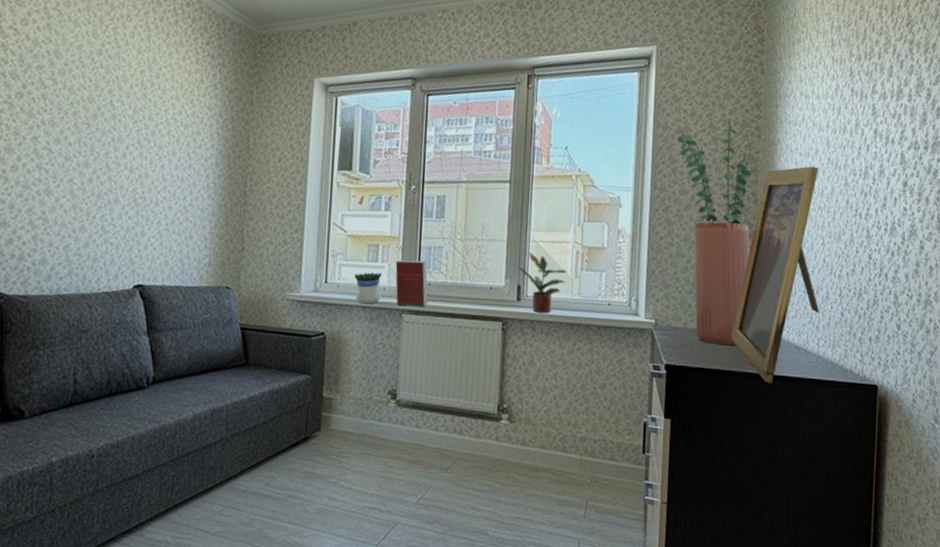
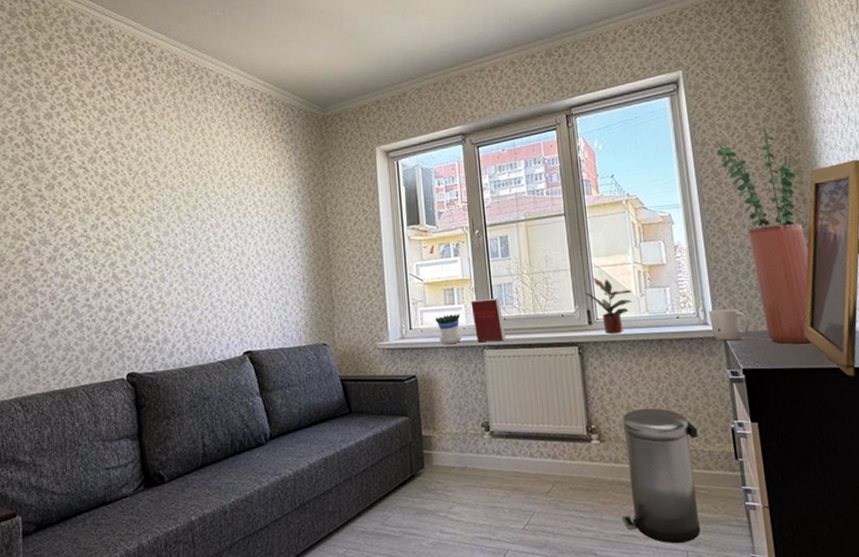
pedal bin: none [519,392,610,530] -> present [621,408,700,543]
mug: none [640,301,679,335] -> present [708,308,749,341]

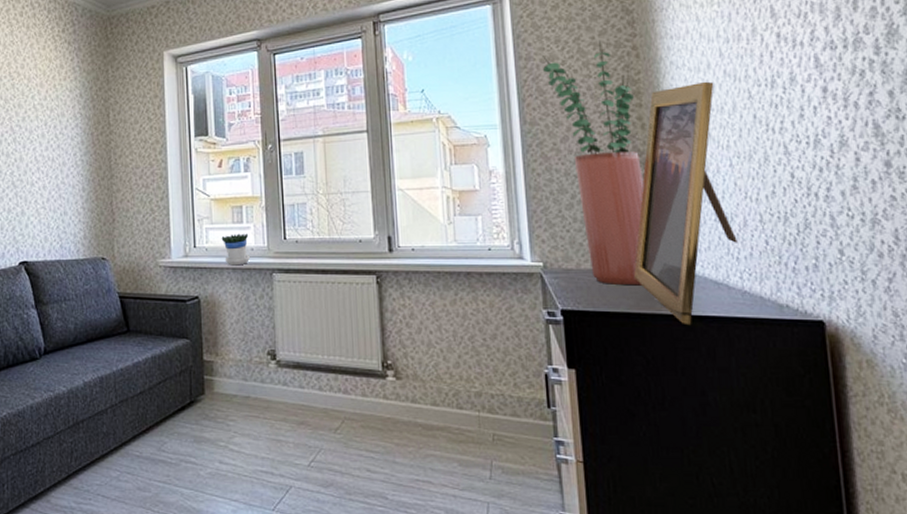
book: present [471,297,506,342] -> none [260,218,297,265]
potted plant: present [585,277,633,335] -> none [386,201,440,264]
pedal bin: present [621,408,700,543] -> none [416,346,507,493]
mug: present [708,308,749,341] -> none [524,243,571,278]

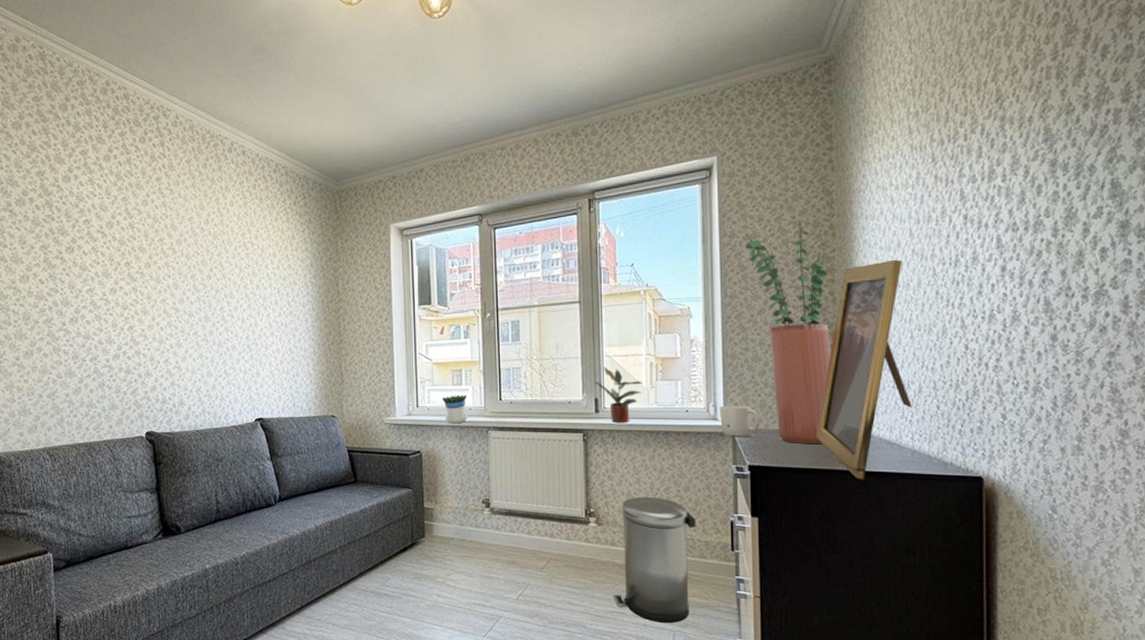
potted plant: none [386,201,440,264] -> present [594,367,642,423]
pedal bin: none [416,346,507,493] -> present [613,496,696,623]
mug: none [524,243,571,278] -> present [719,406,760,437]

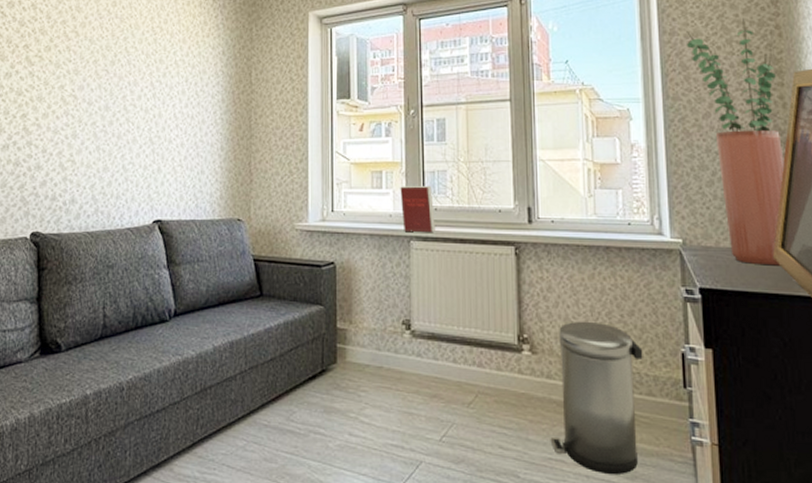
flowerpot: present [442,395,468,424] -> none [360,199,388,232]
book: none [478,381,511,424] -> present [400,185,435,233]
potted plant: present [594,367,642,423] -> none [527,172,580,236]
mug: present [719,406,760,437] -> none [664,219,710,255]

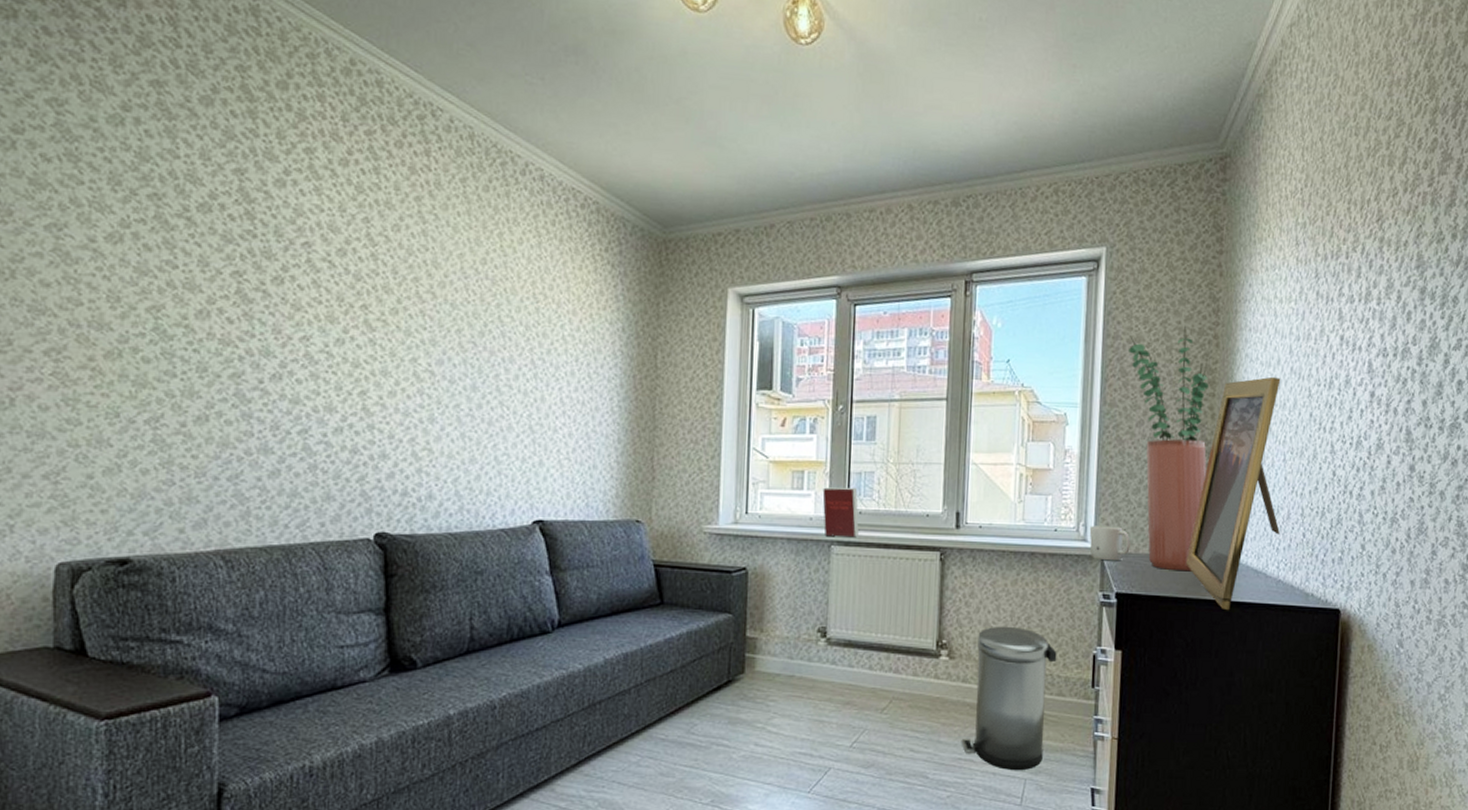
mug: none [664,219,710,255] -> present [1089,525,1131,561]

